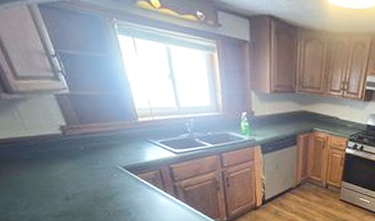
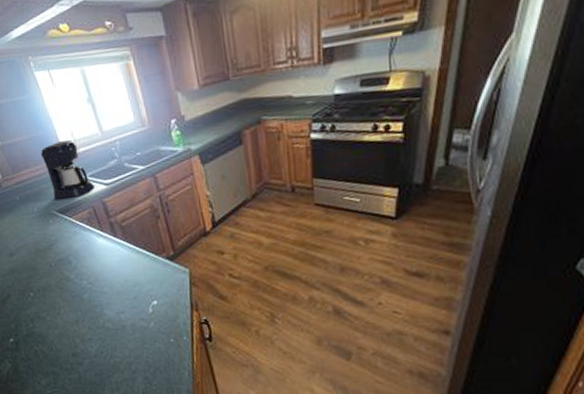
coffee maker: none [112,105,164,159] -> present [40,140,95,199]

